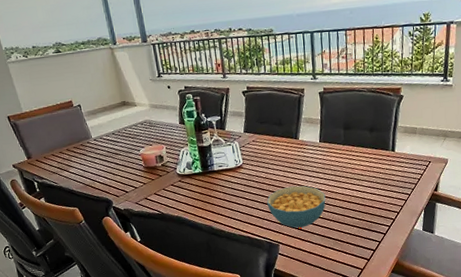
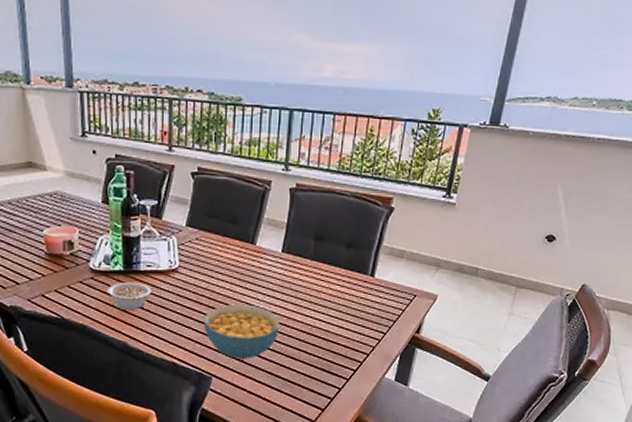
legume: none [192,179,225,202] -> present [107,281,151,310]

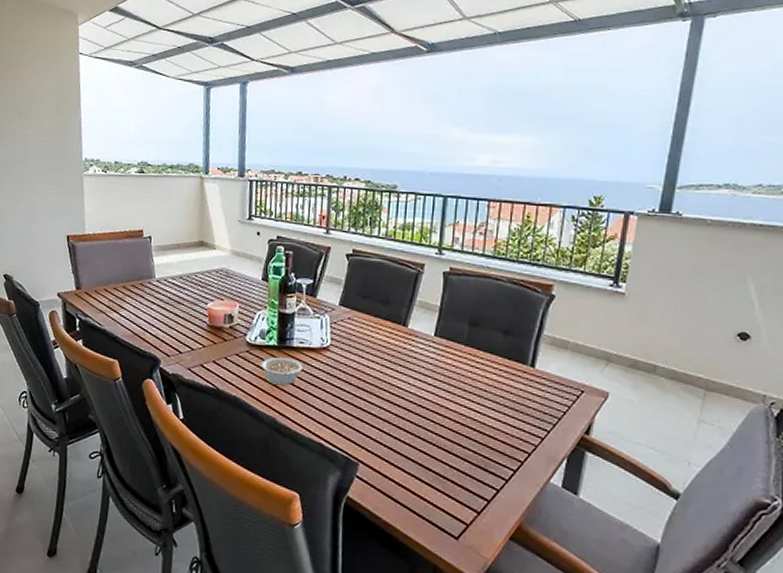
cereal bowl: present [203,304,280,359] -> none [352,386,432,447]

